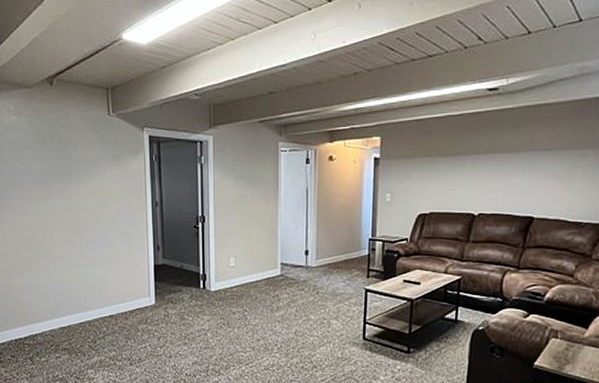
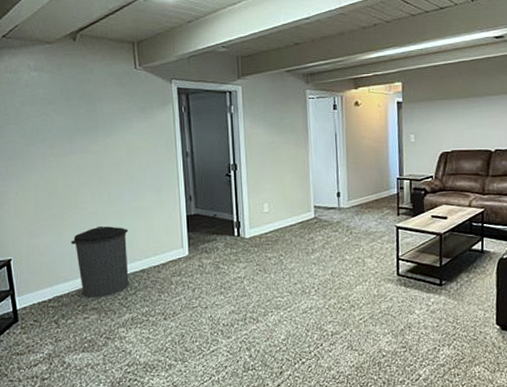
trash can: none [45,270,99,339] -> present [71,226,129,298]

